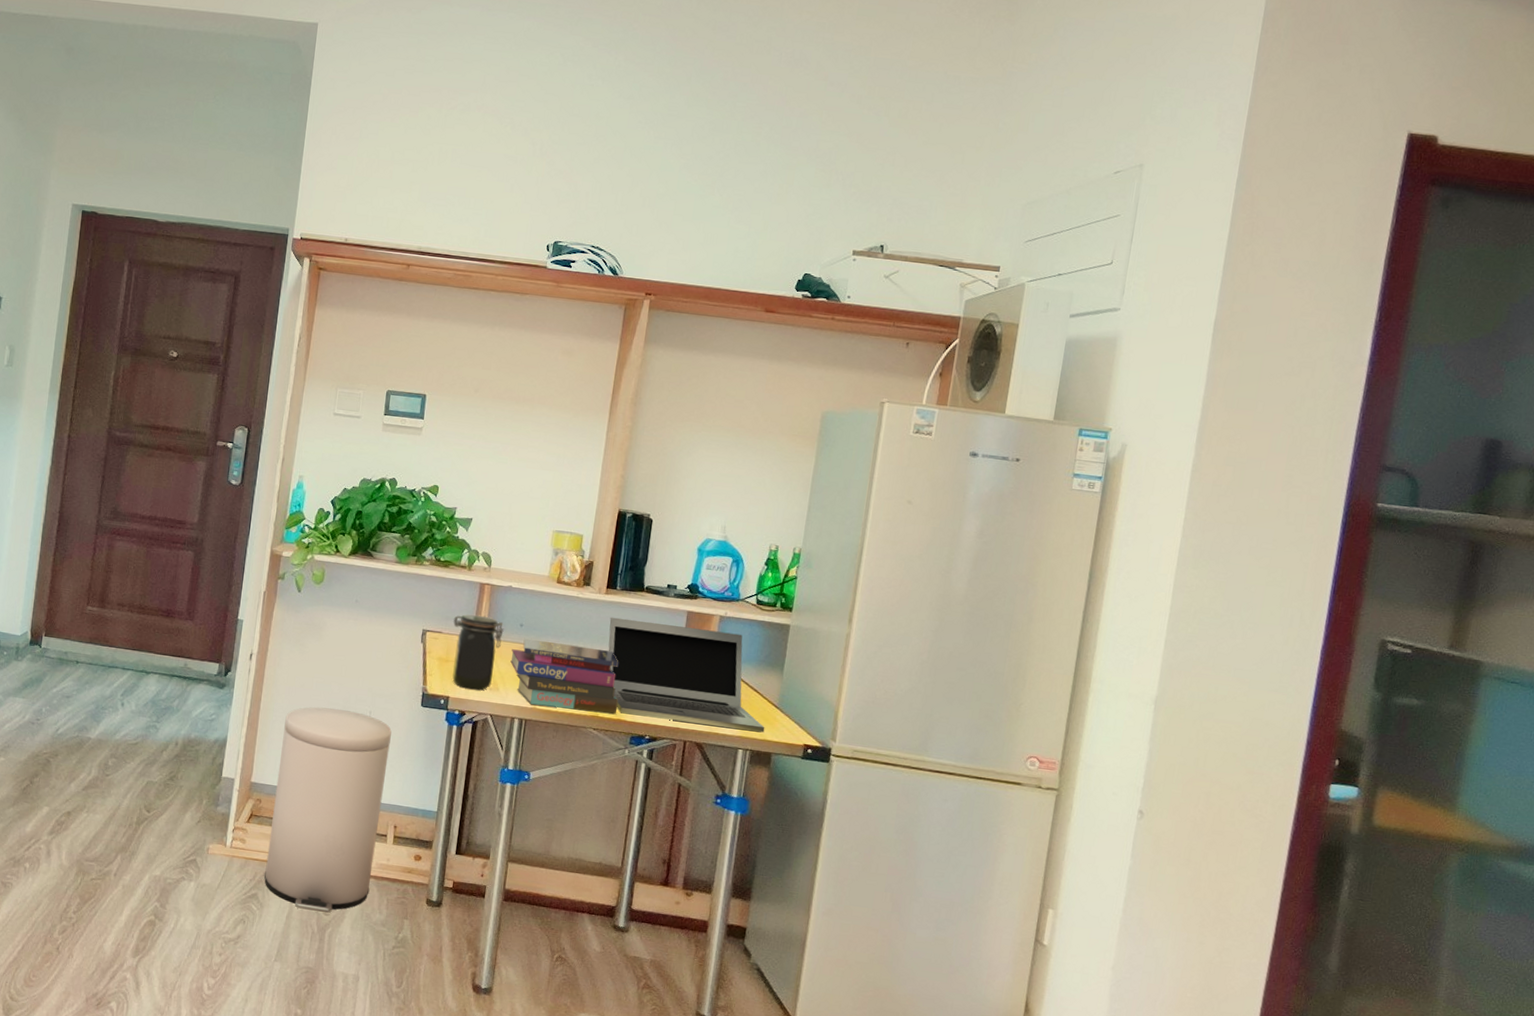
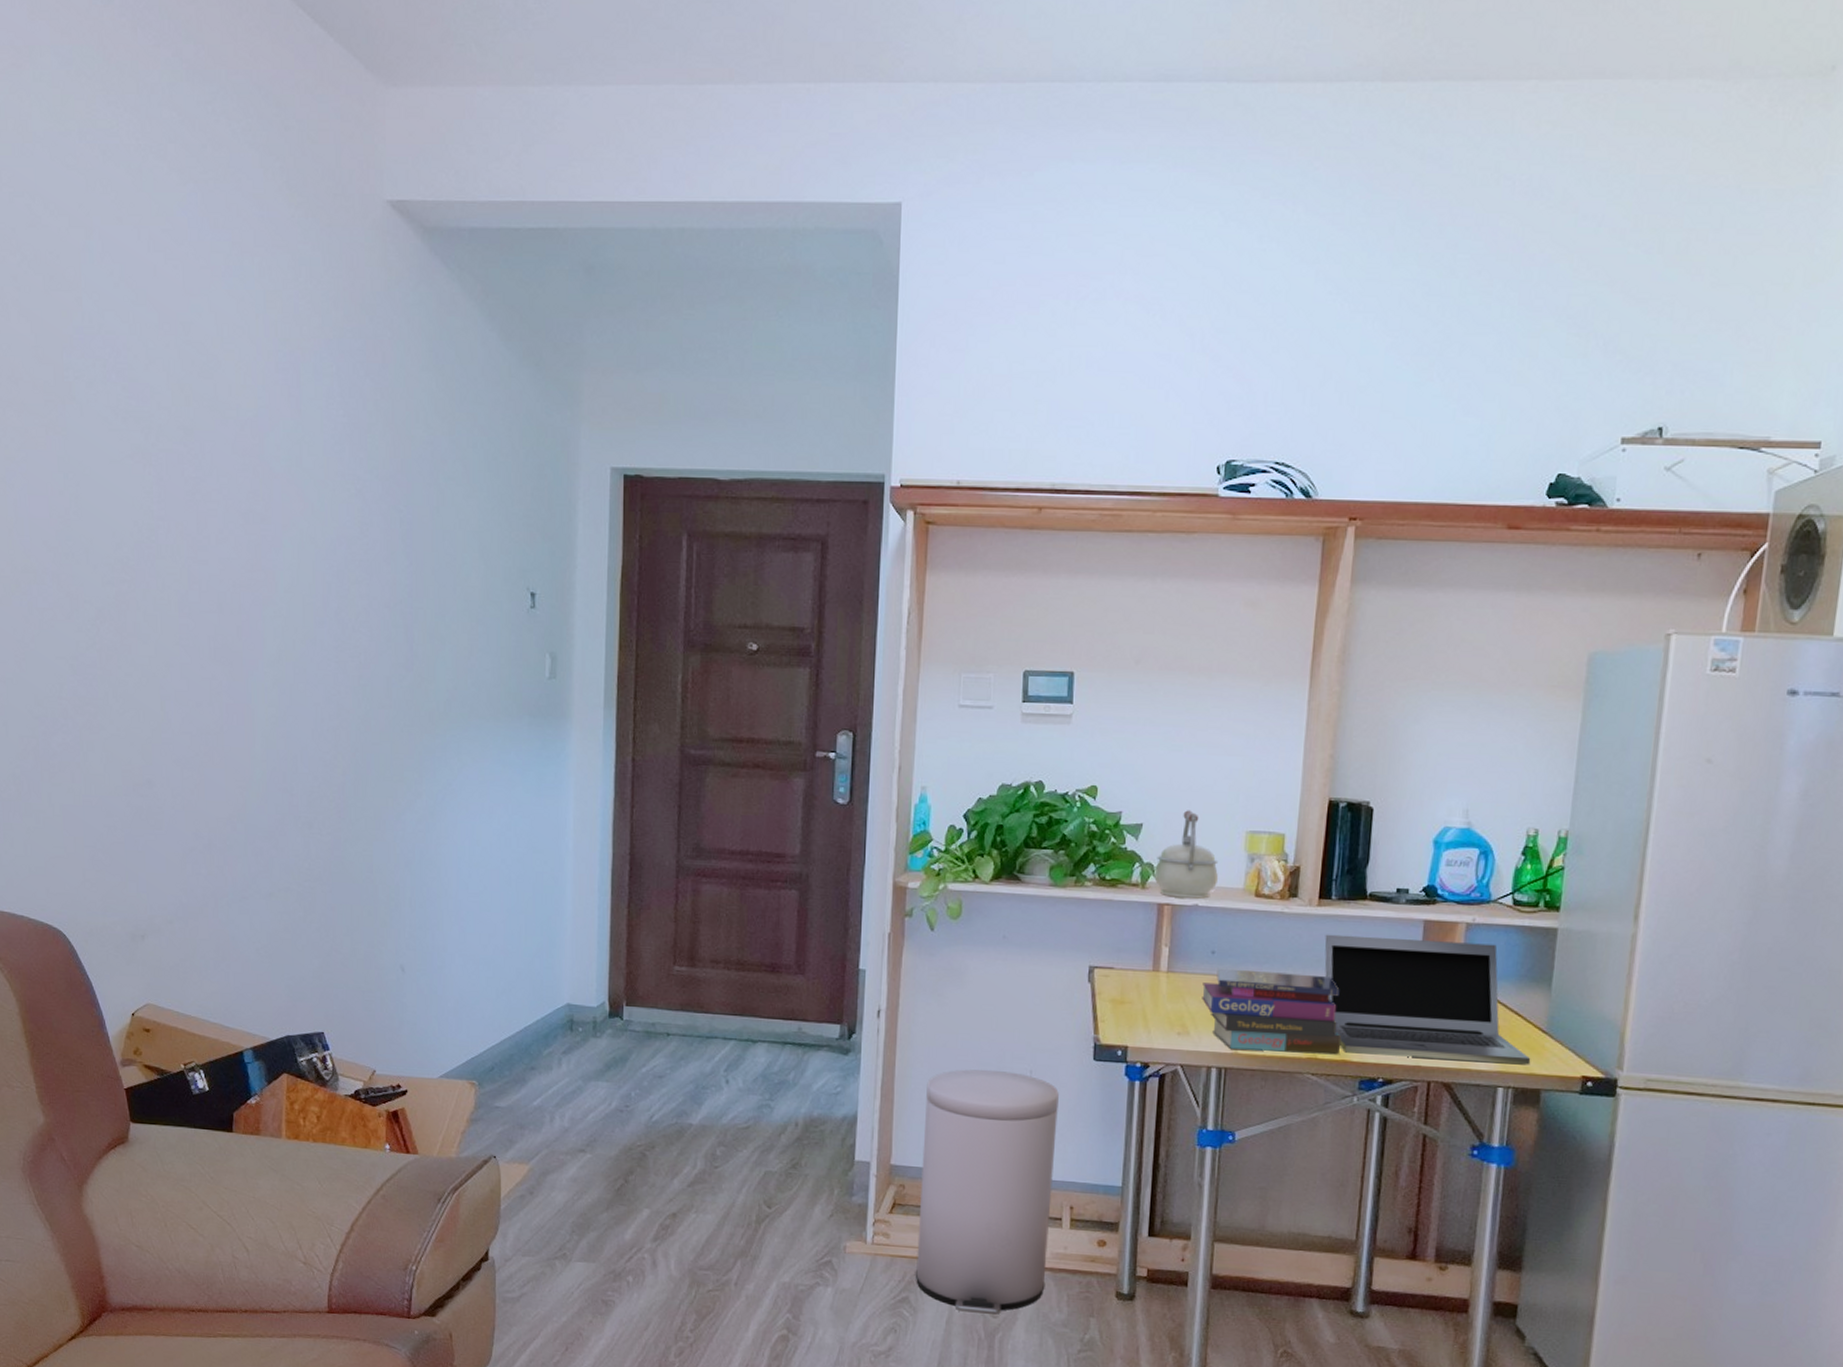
jar: present [452,614,504,690] -> none [1127,943,1191,1035]
kettle: none [478,510,530,582] -> present [1154,810,1219,899]

